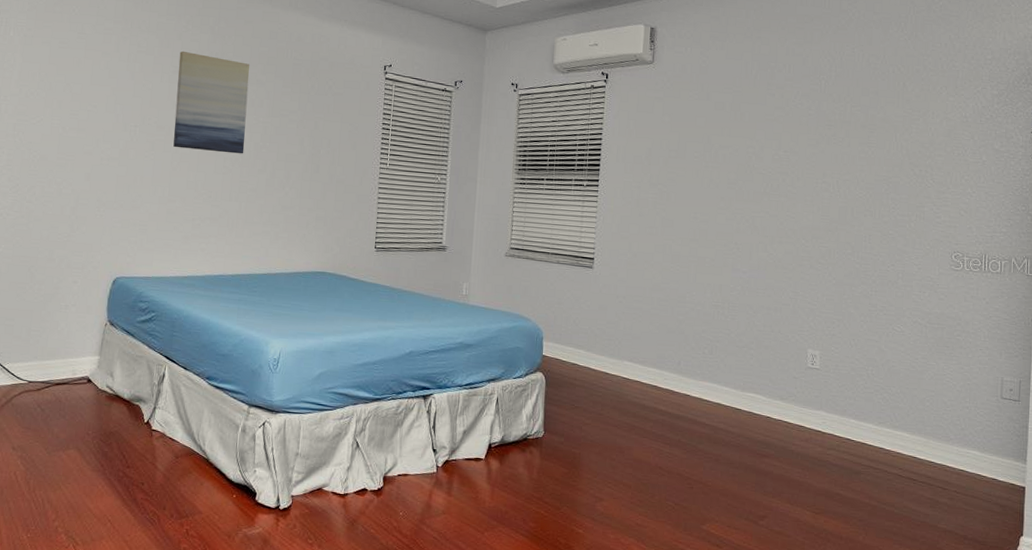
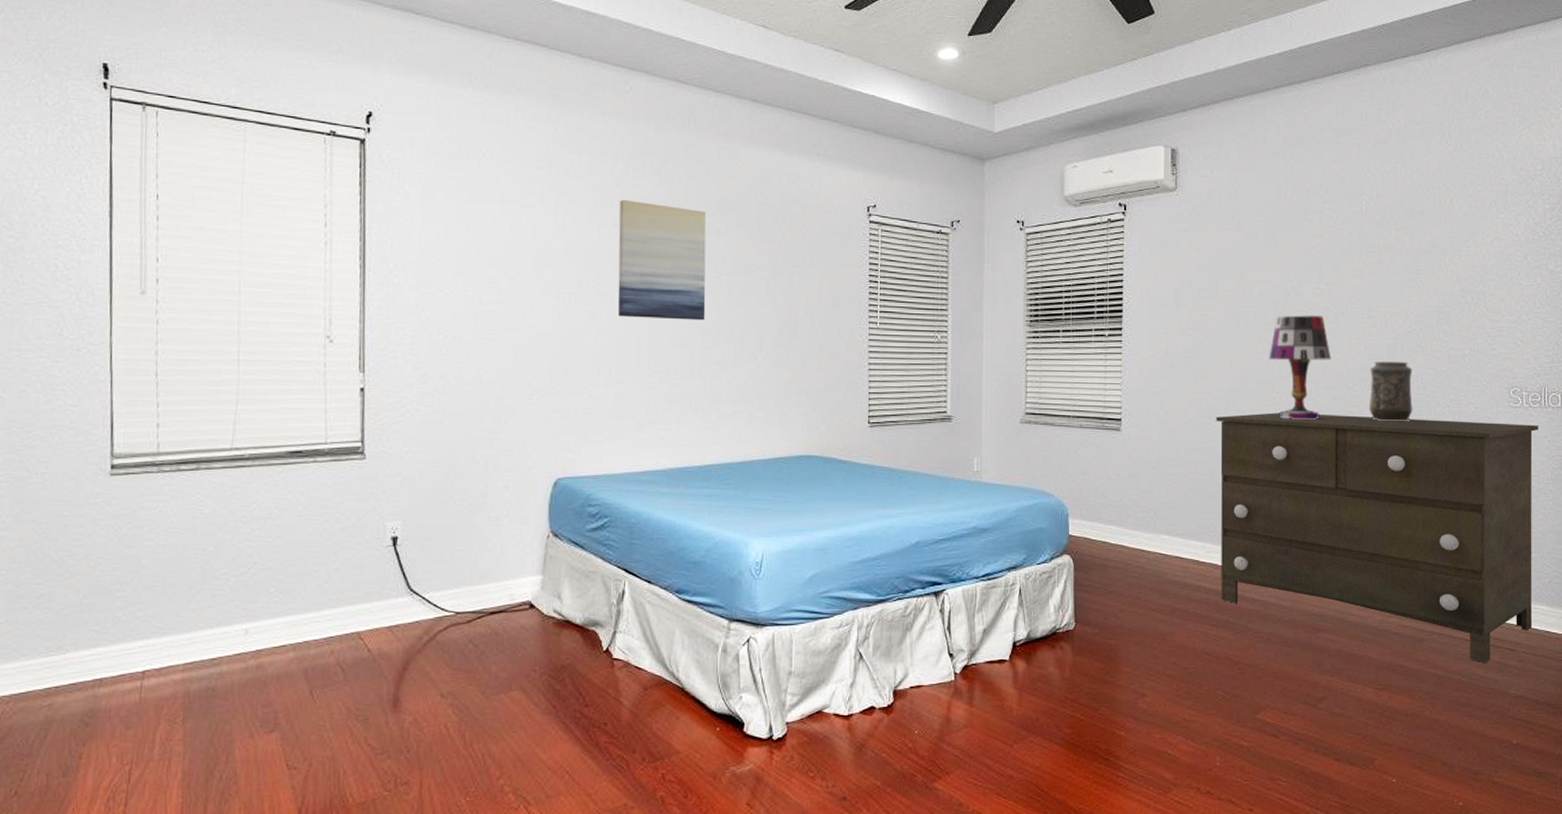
dresser: none [675,261,978,499] -> present [1216,412,1538,664]
table lamp: none [729,177,786,270] -> present [1269,315,1331,419]
decorative vase: none [819,222,861,276] -> present [1369,361,1413,421]

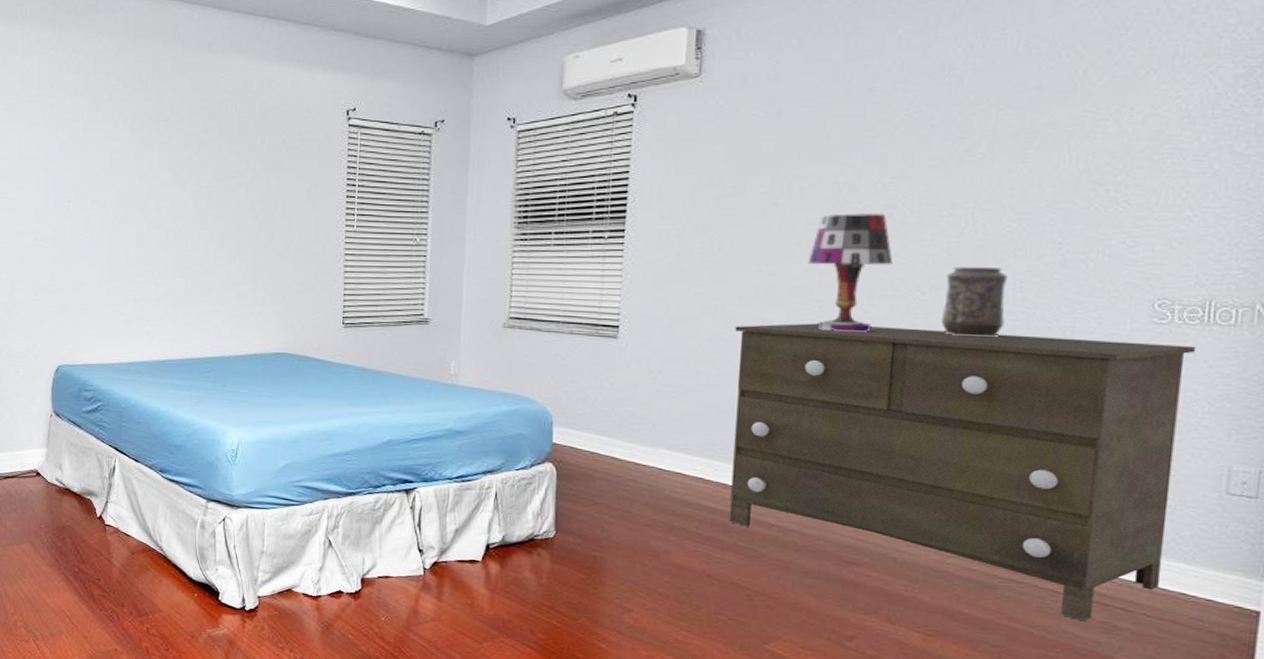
wall art: present [618,199,707,321] -> none [109,113,190,225]

